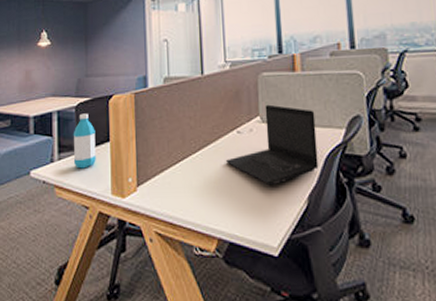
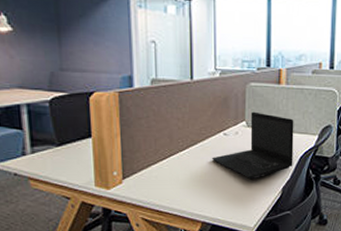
water bottle: present [73,113,96,169] -> none [47,108,77,162]

